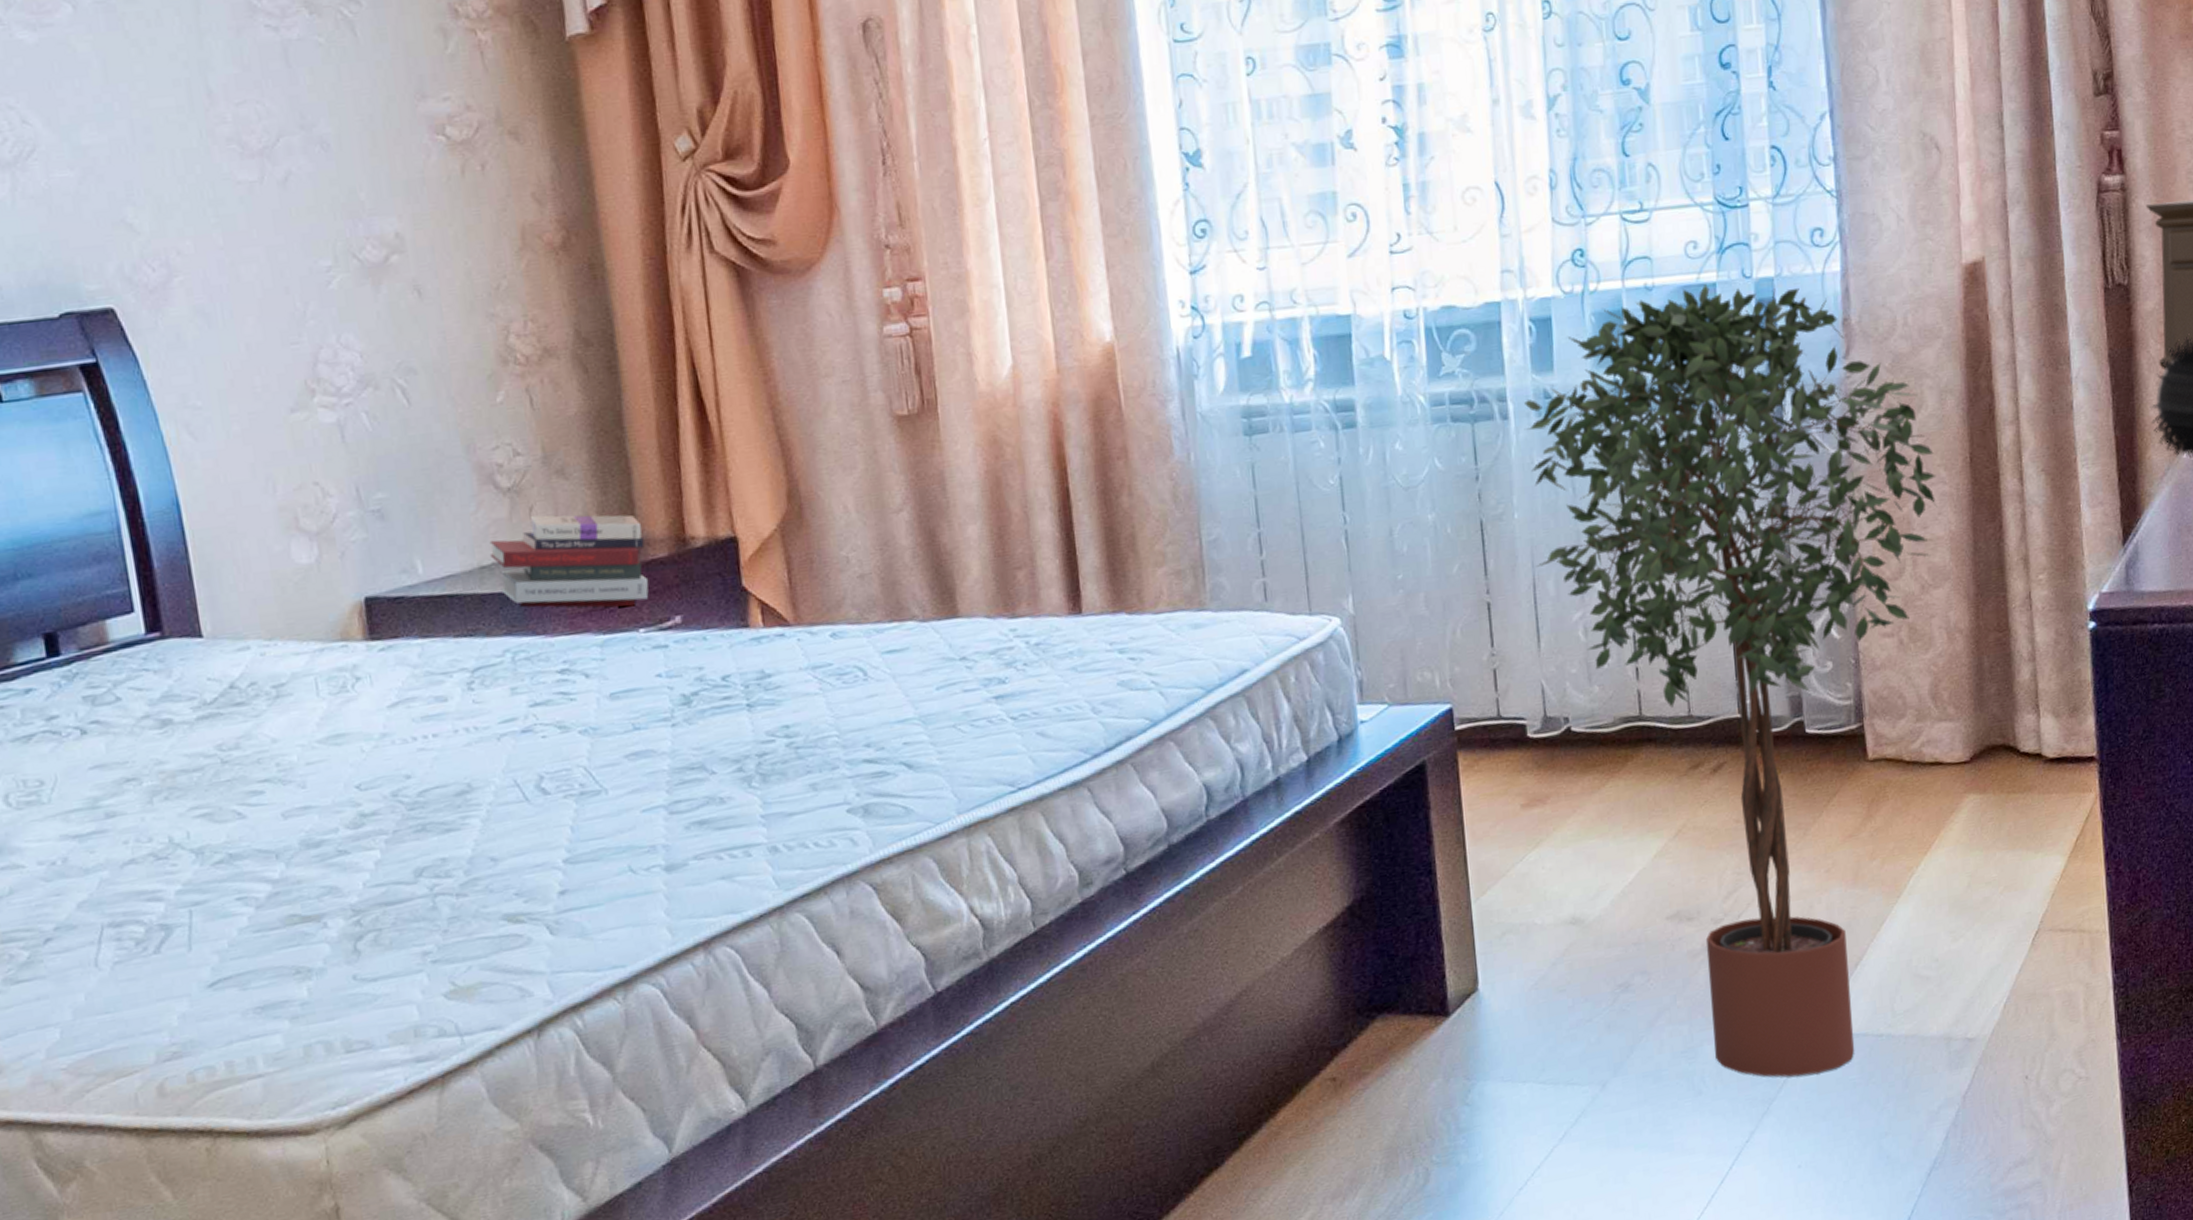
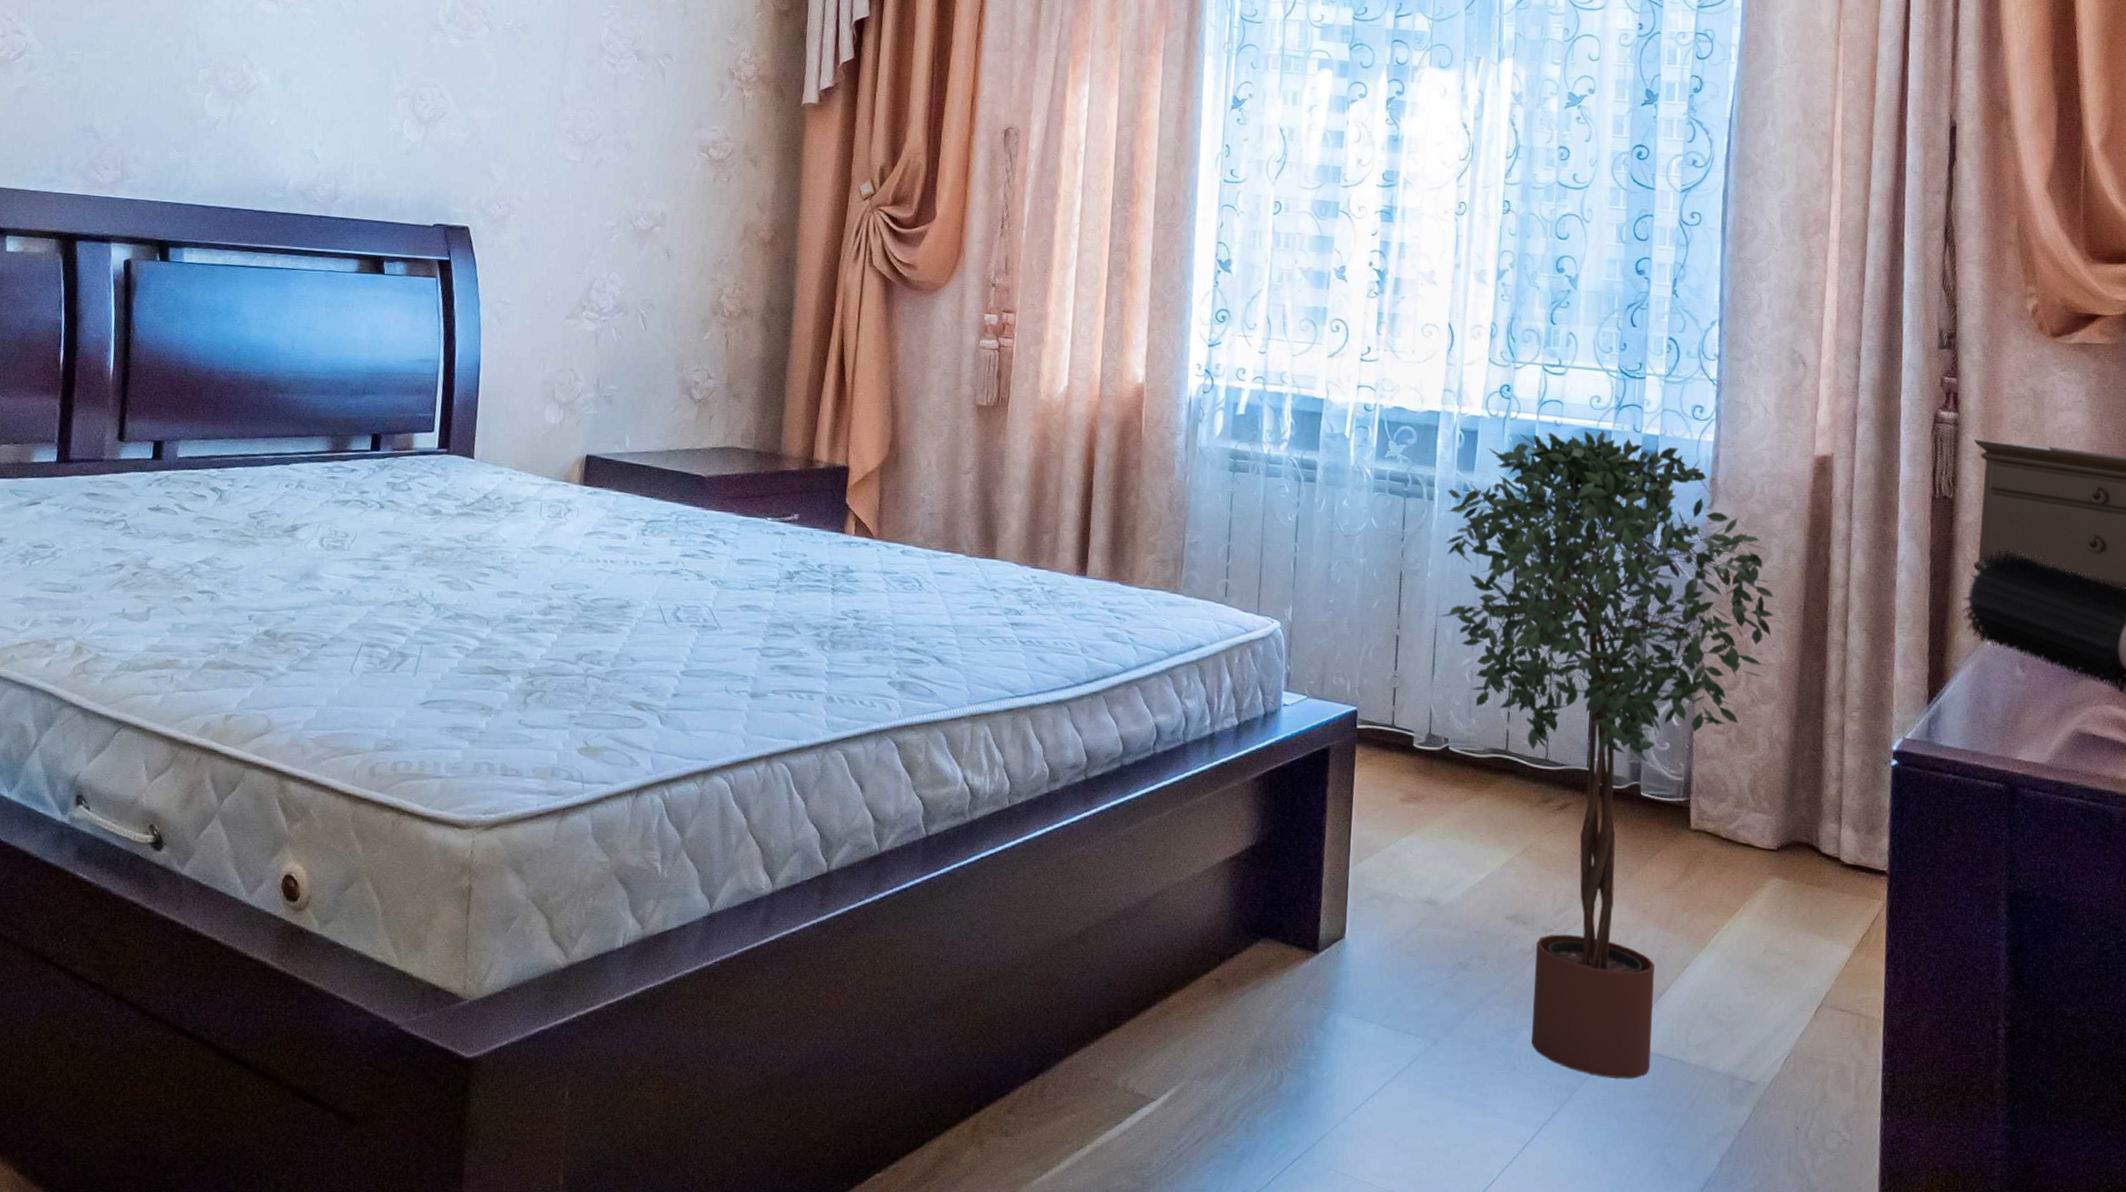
books: present [489,514,649,608] -> none [676,423,785,501]

